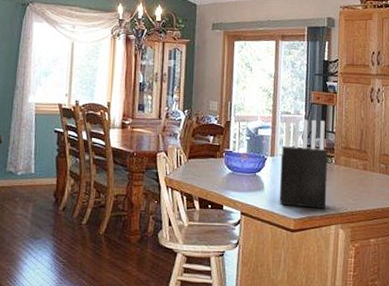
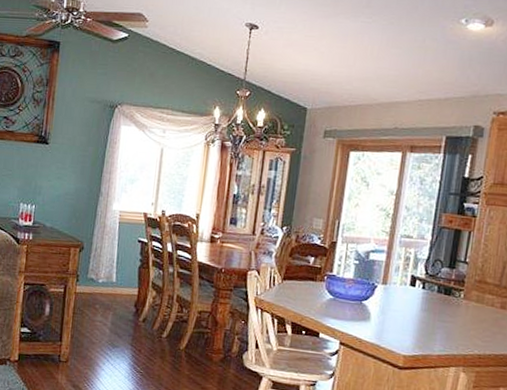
knife block: present [279,118,328,208] -> none [387,242,456,348]

